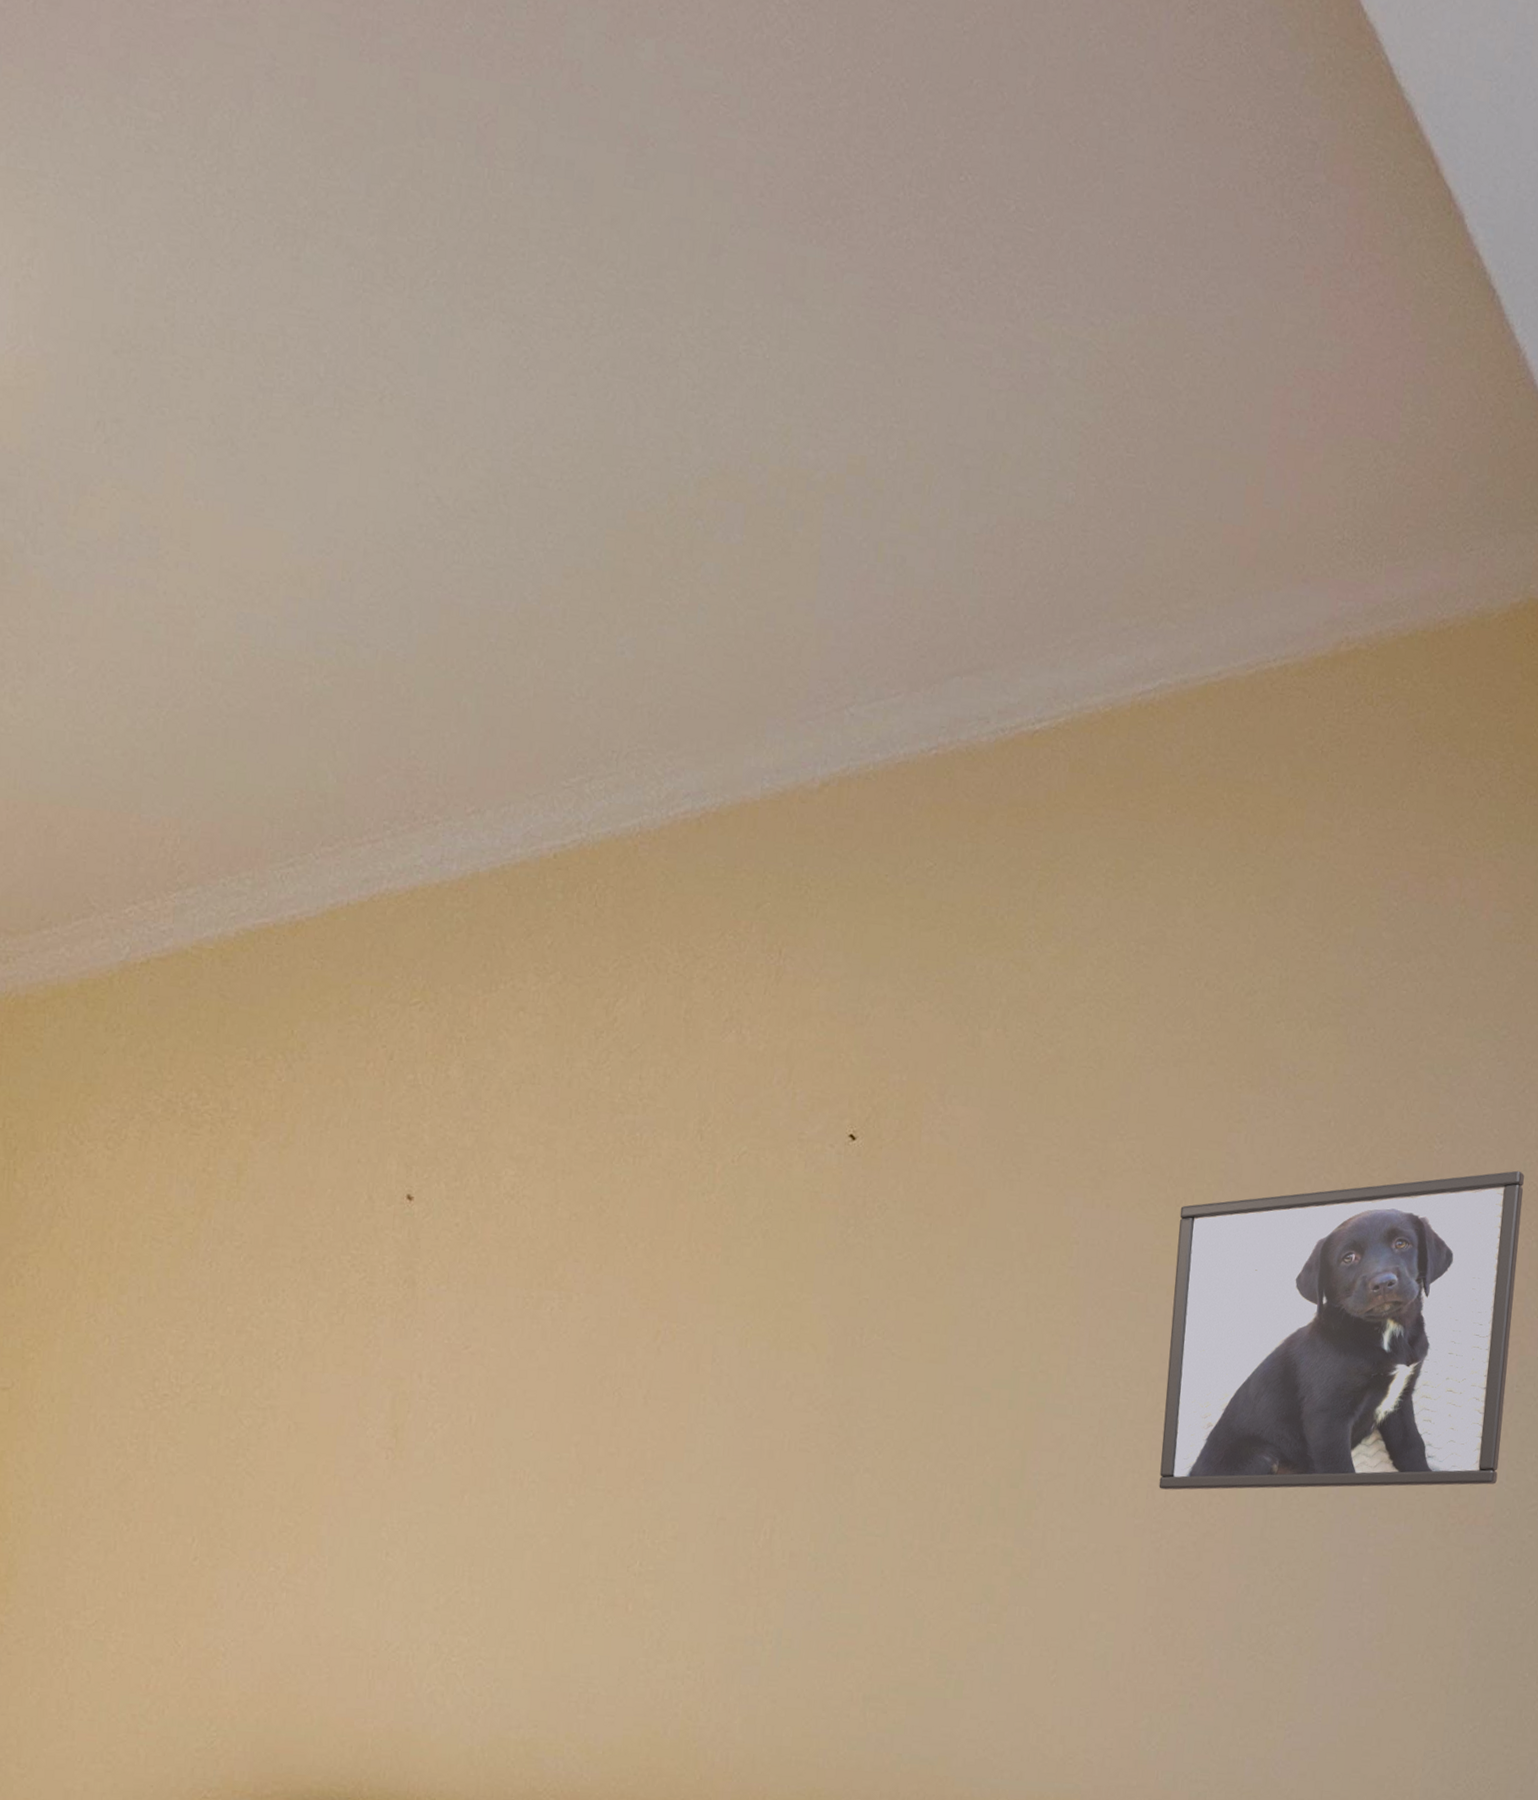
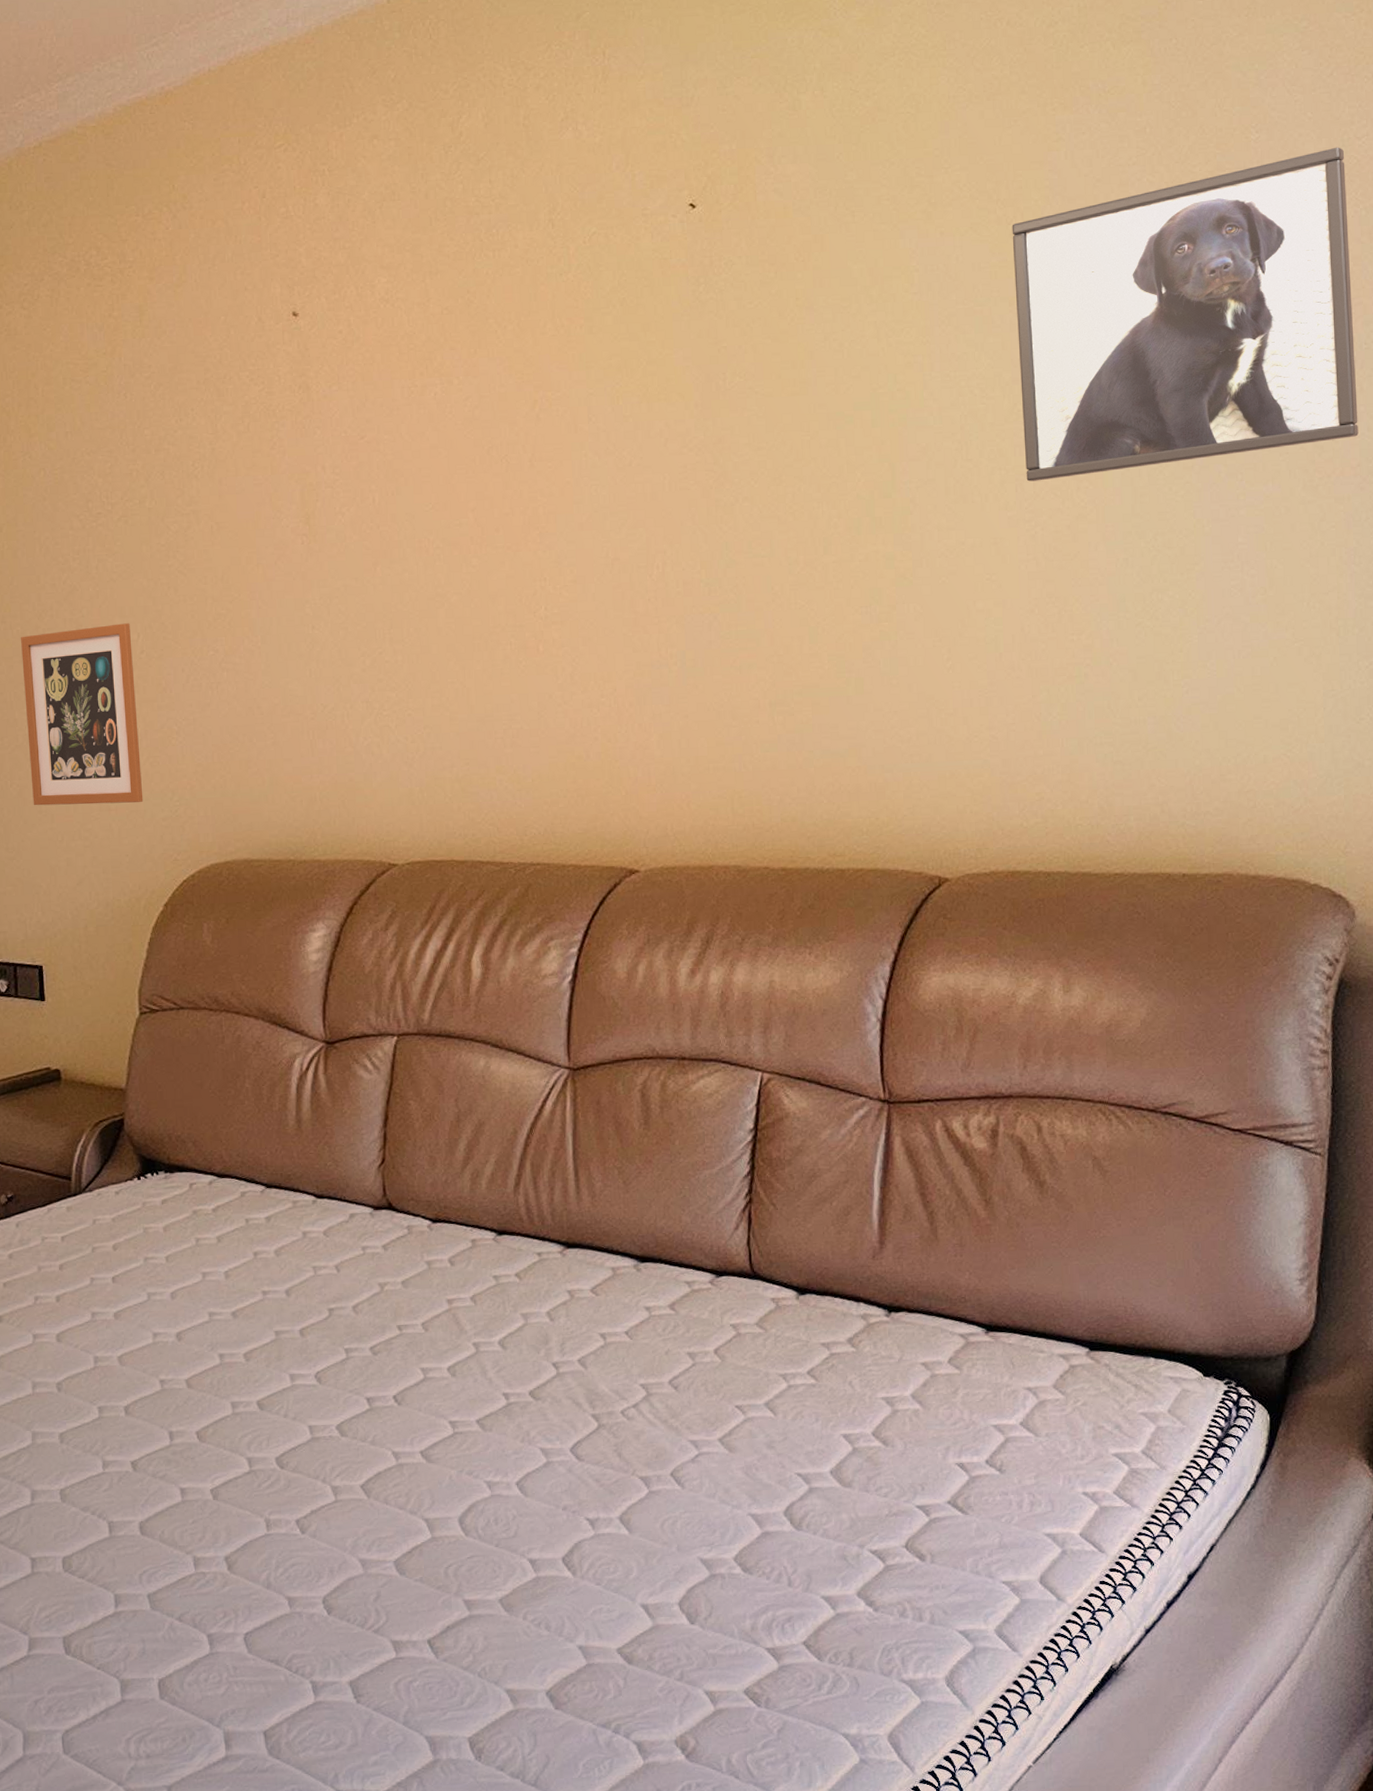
picture frame: none [53,1523,186,1729] -> present [21,623,144,806]

